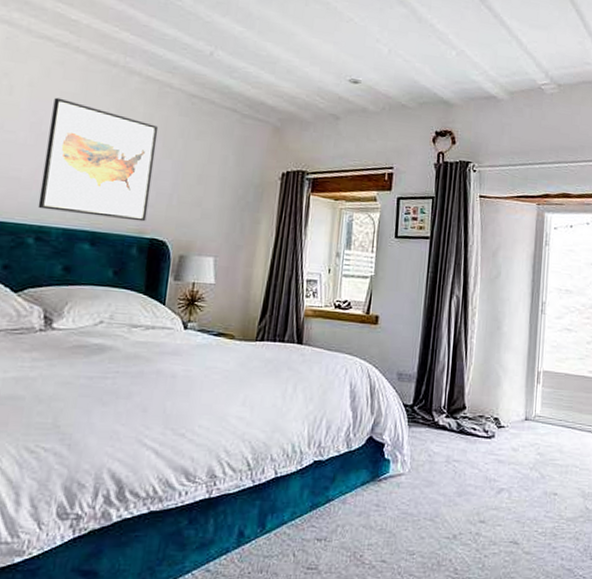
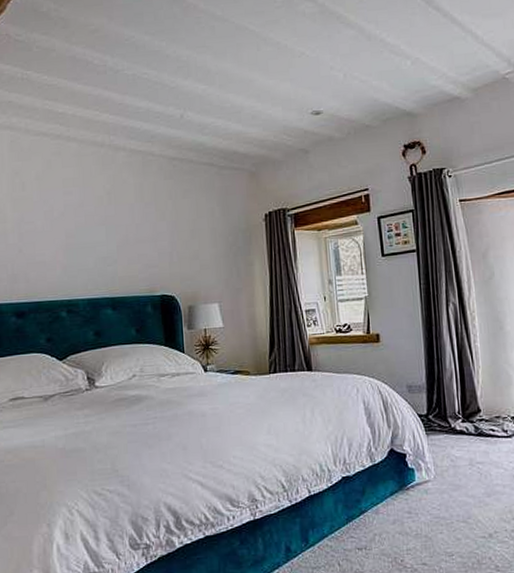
wall art: present [37,97,159,222] -> none [59,184,154,285]

